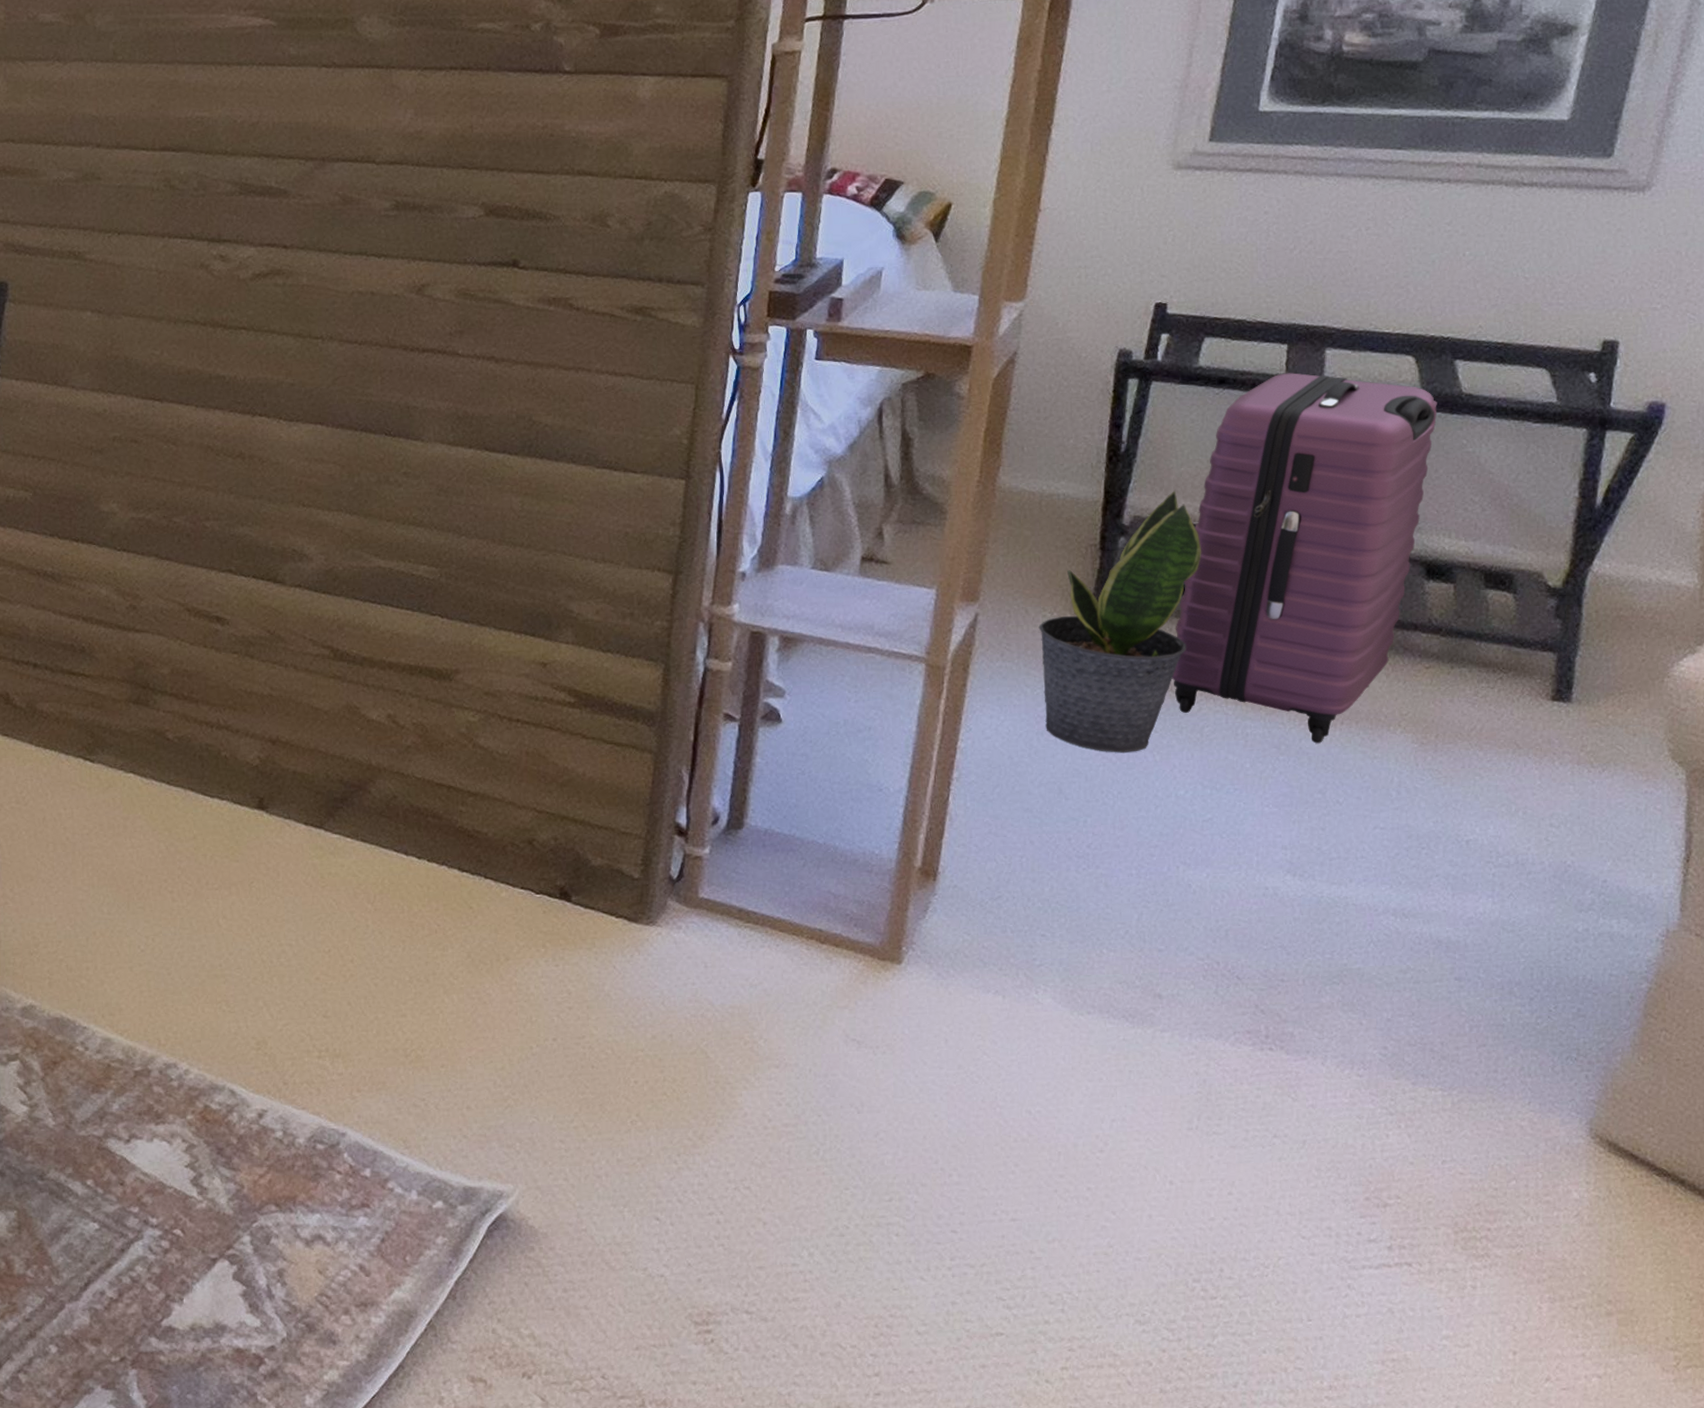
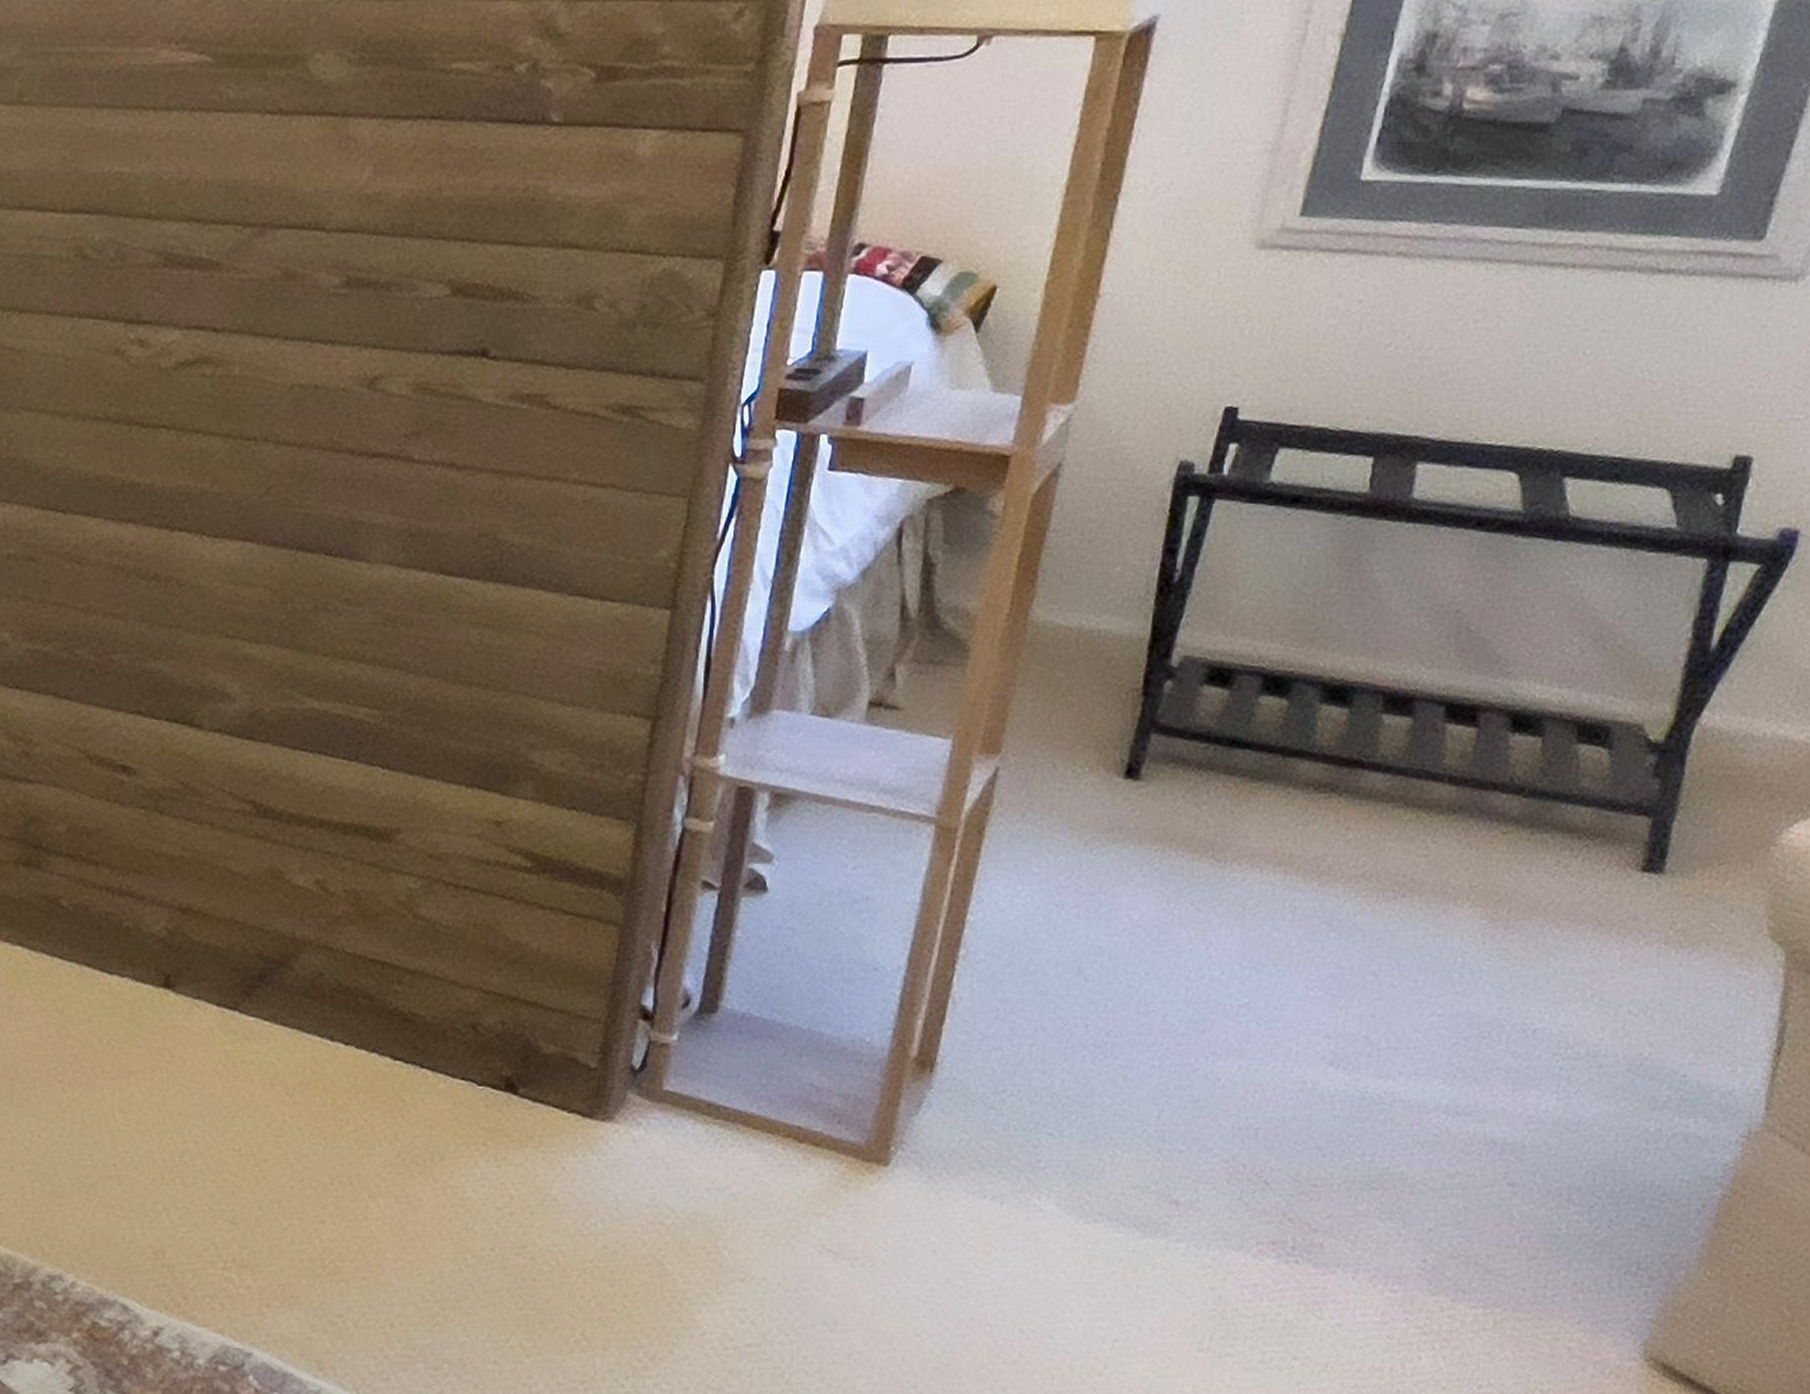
potted plant: present [1038,490,1202,753] -> none [1066,626,1259,928]
suitcase: present [1171,373,1437,744] -> none [1214,491,1540,919]

